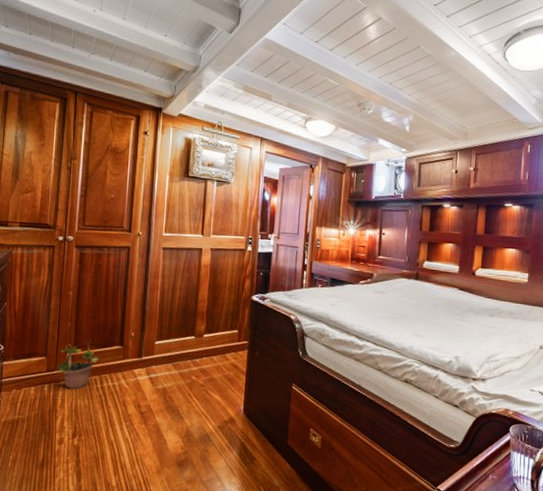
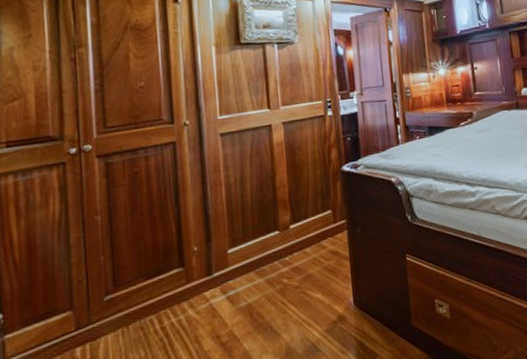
potted plant: present [55,340,99,390] -> none [89,272,152,344]

